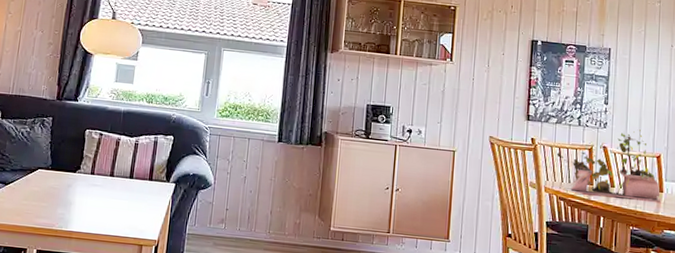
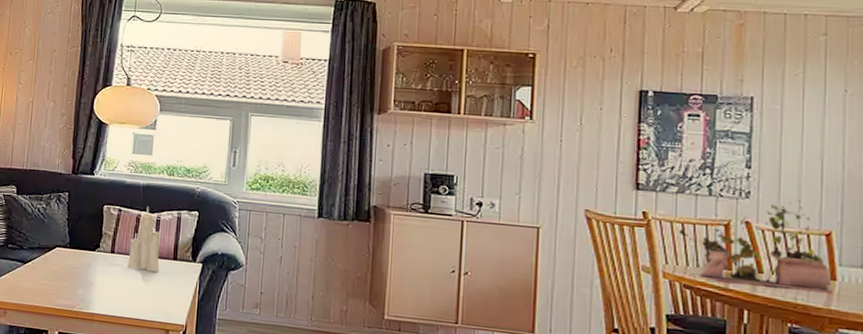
candle: none [106,131,138,192] -> present [127,207,160,272]

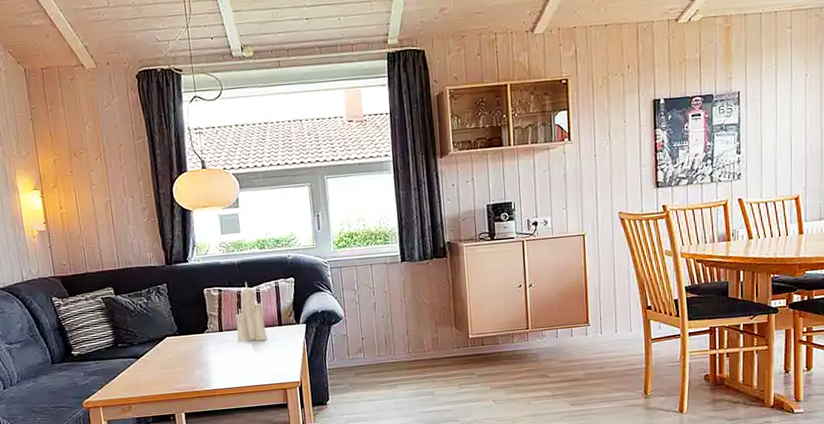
plant pot: present [678,200,832,293] -> none [690,173,801,253]

